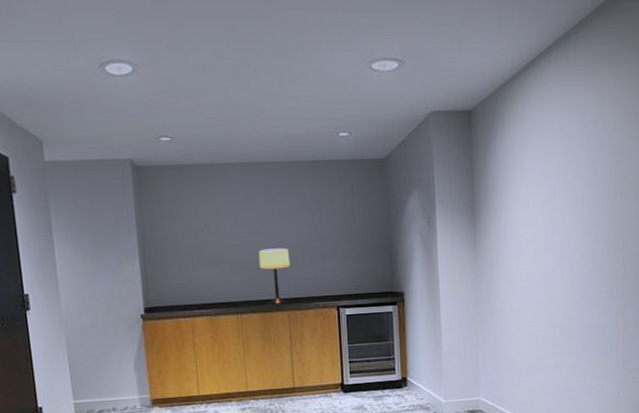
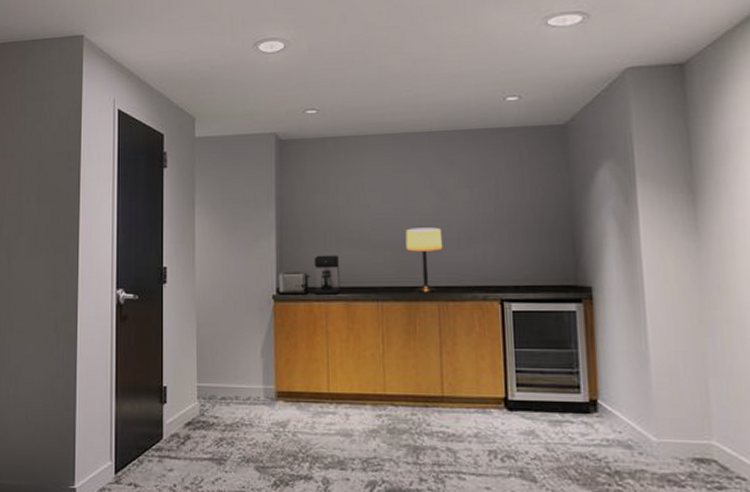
toaster: none [144,291,176,314] -> present [278,271,311,295]
coffee maker: none [177,275,204,313] -> present [314,255,341,296]

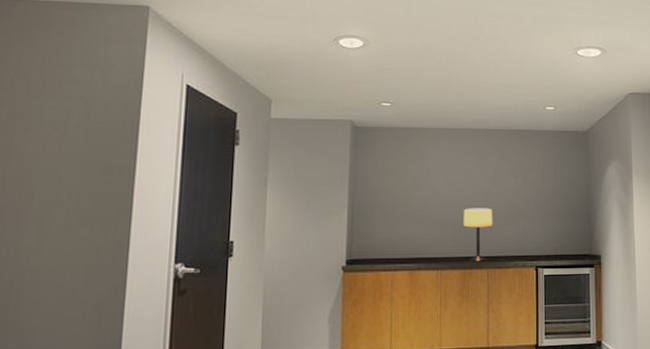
toaster: present [278,271,311,295] -> none [348,245,379,266]
coffee maker: present [314,255,341,296] -> none [382,230,406,267]

